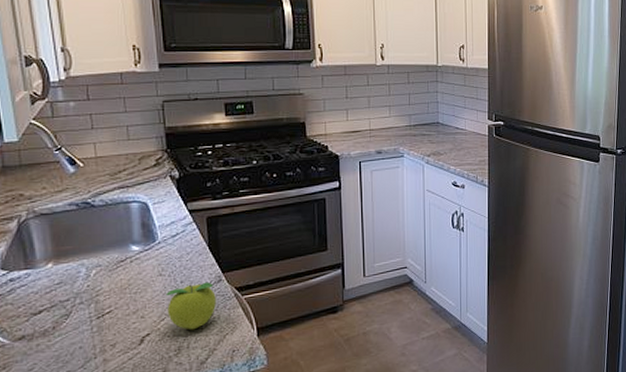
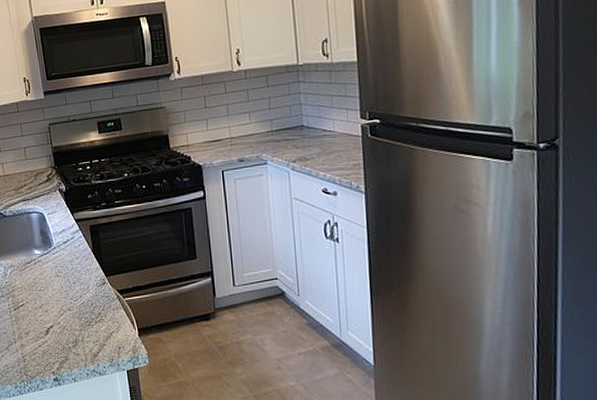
fruit: present [166,282,216,330] -> none [63,284,103,326]

